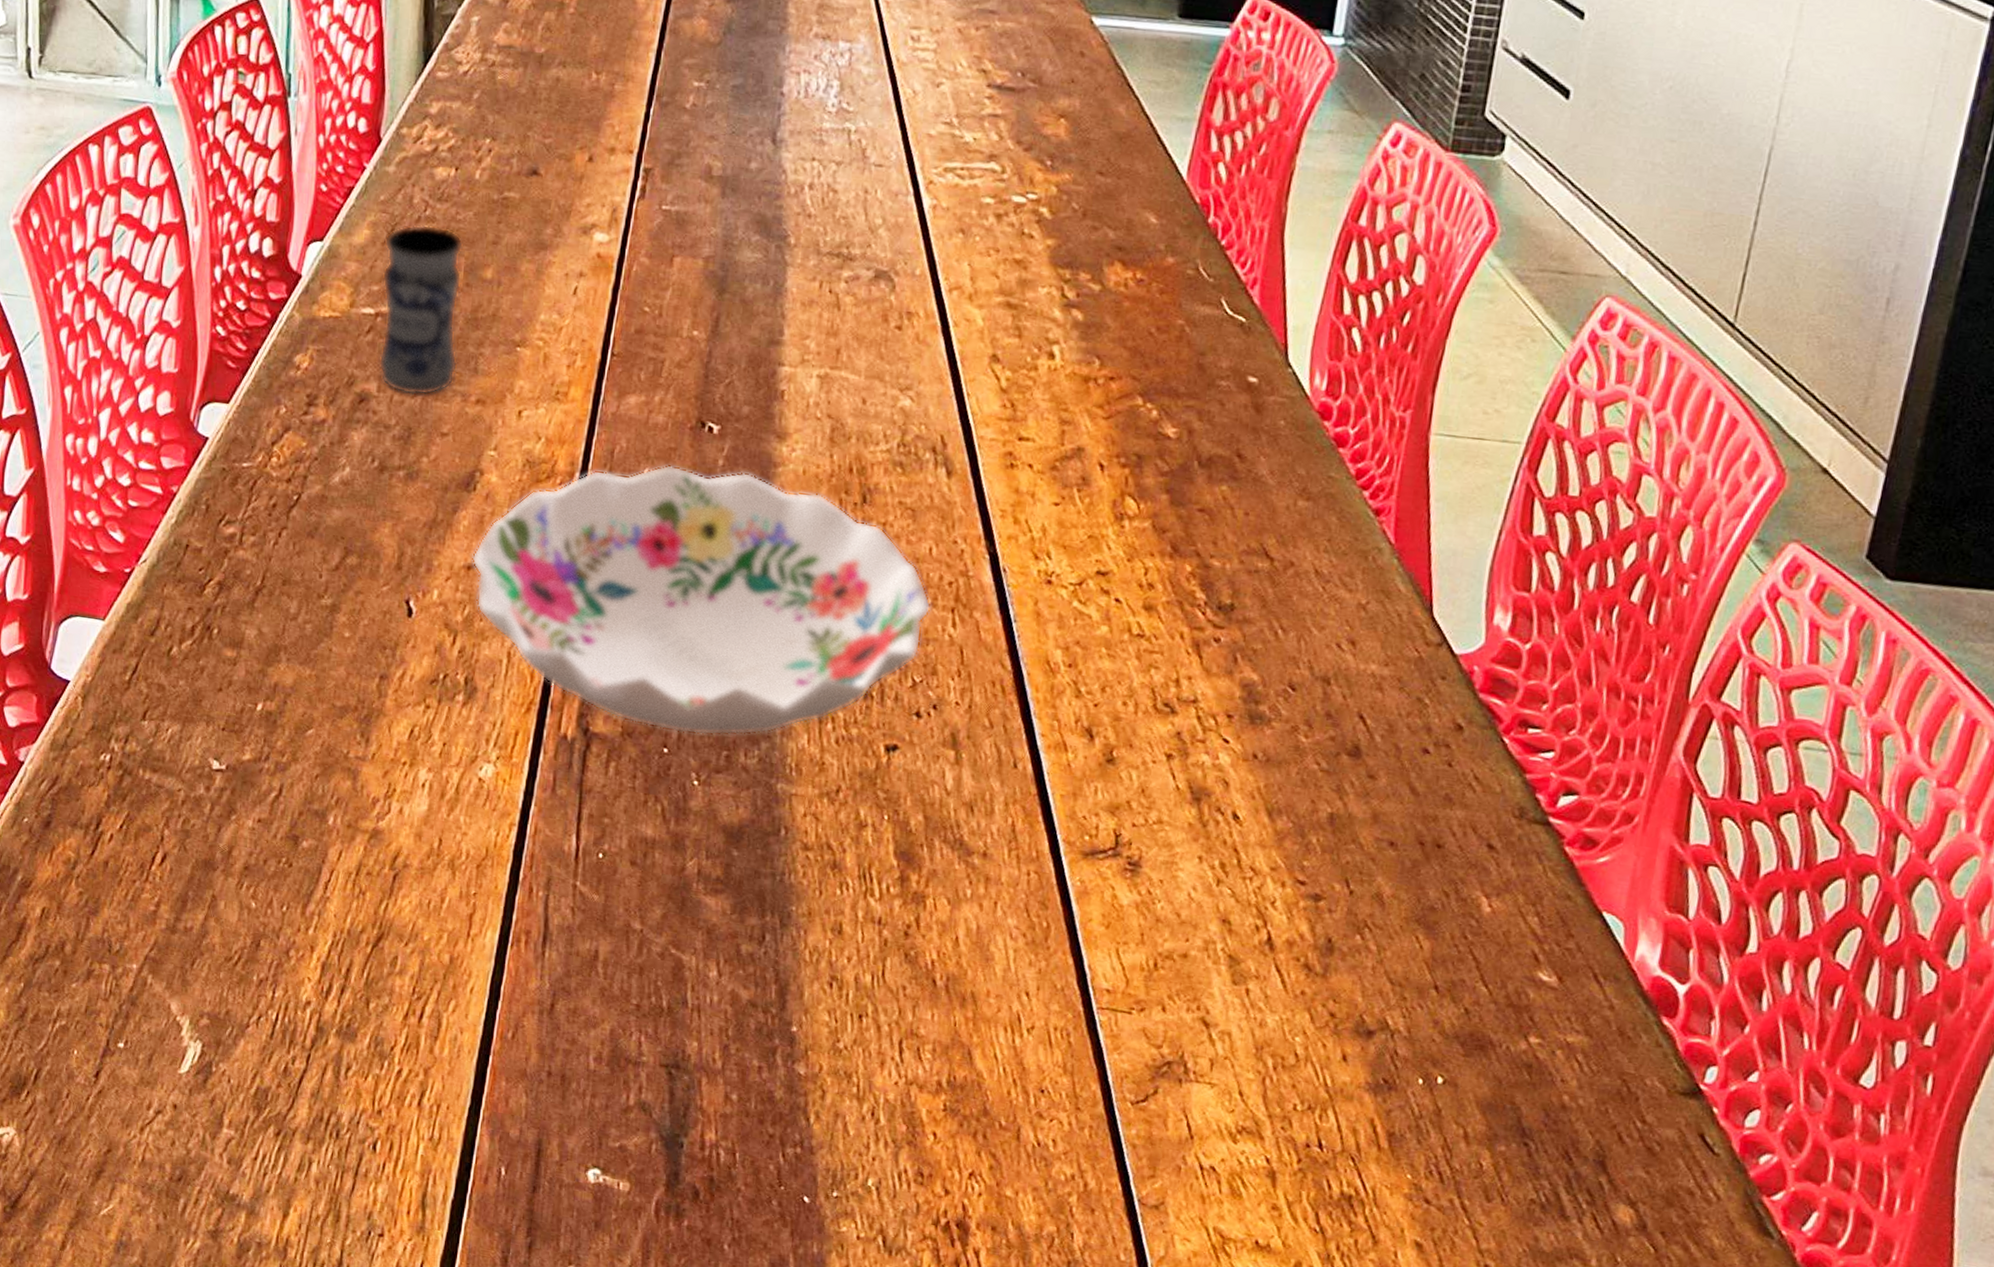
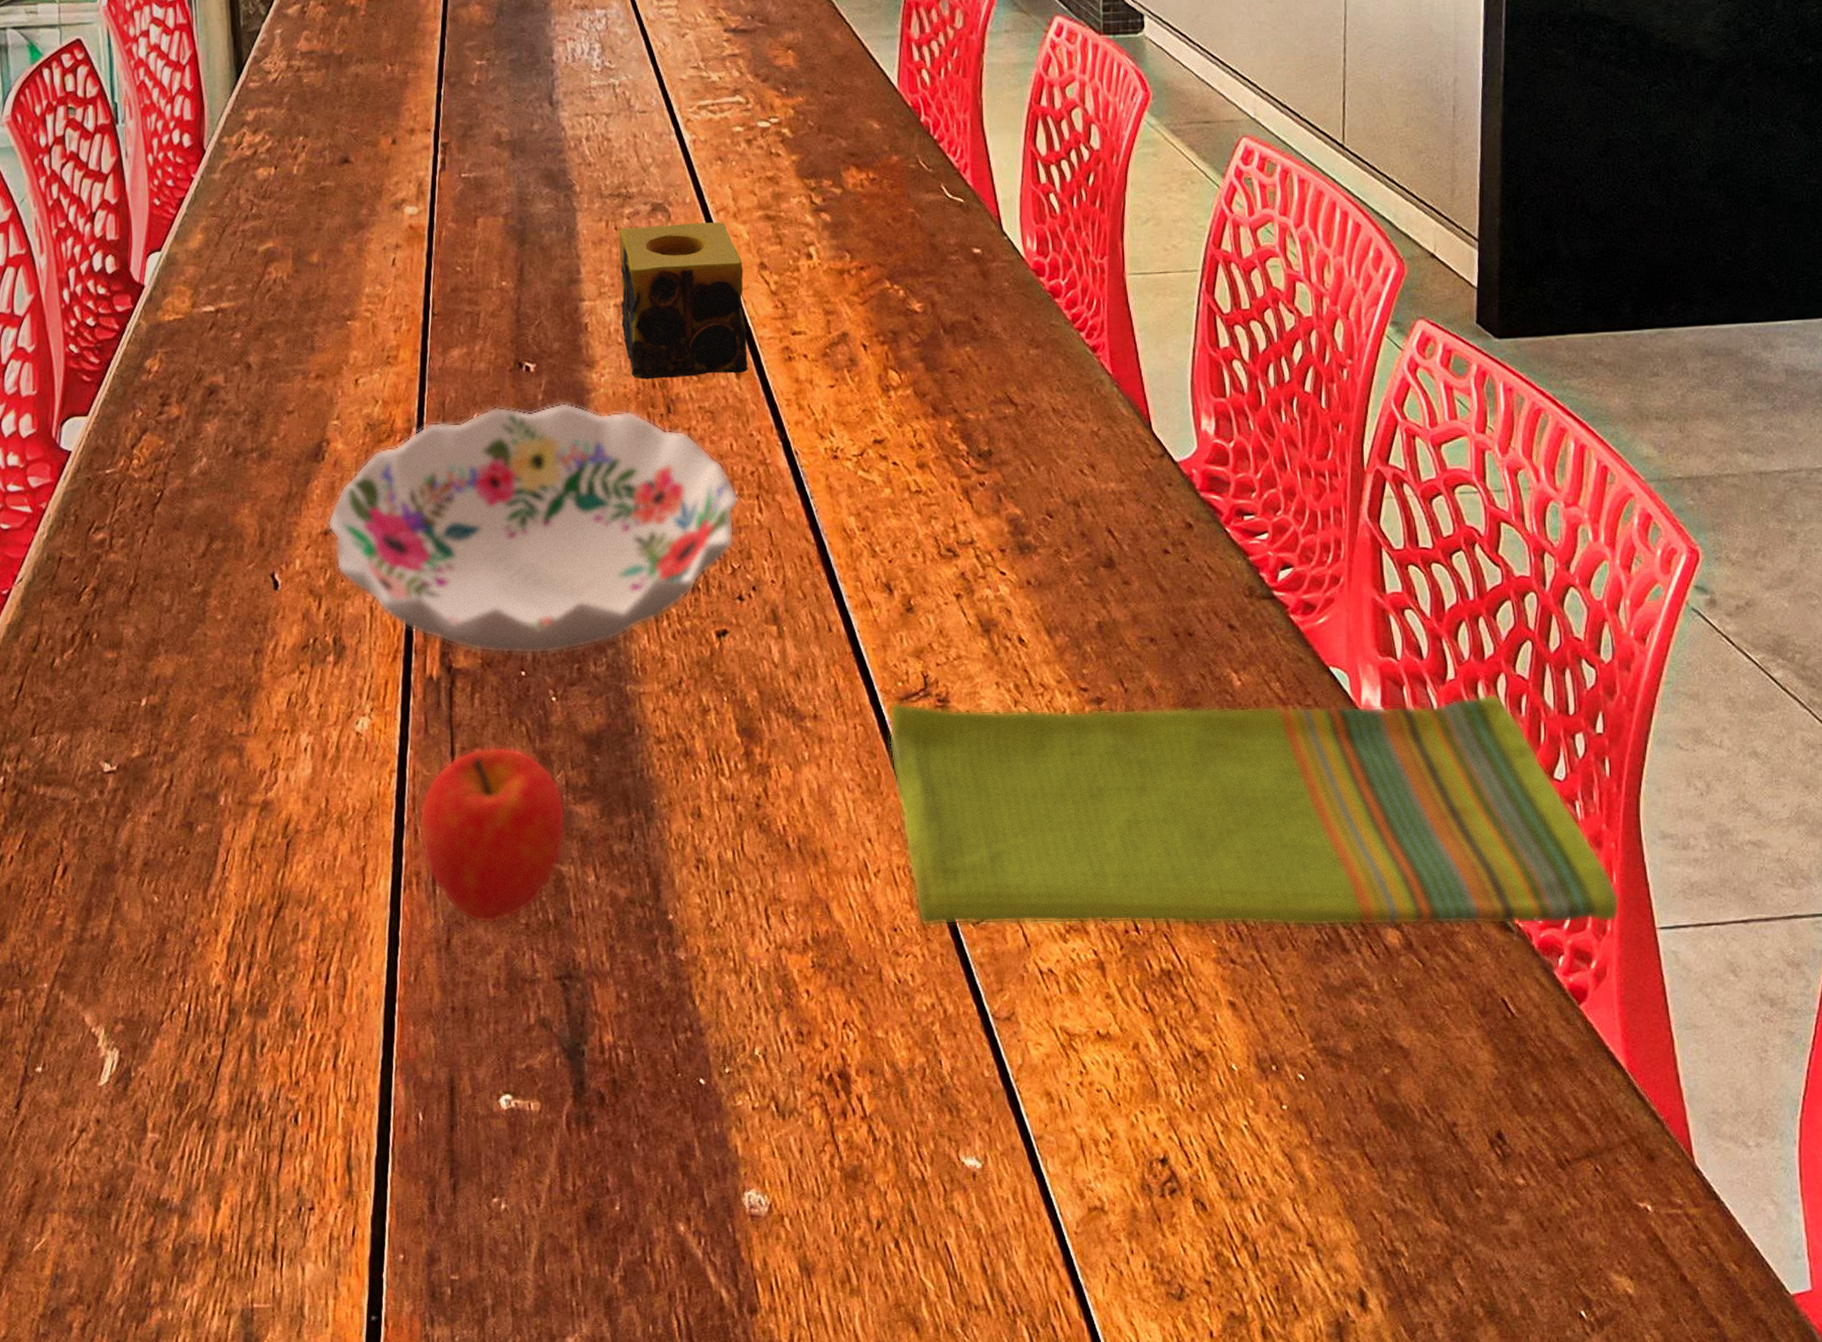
jar: present [378,224,463,396] -> none [217,221,296,380]
fruit: none [533,818,695,998] -> present [418,746,566,924]
candle: none [822,292,972,473] -> present [619,222,748,380]
dish towel: none [1064,855,1915,1253] -> present [888,693,1620,927]

